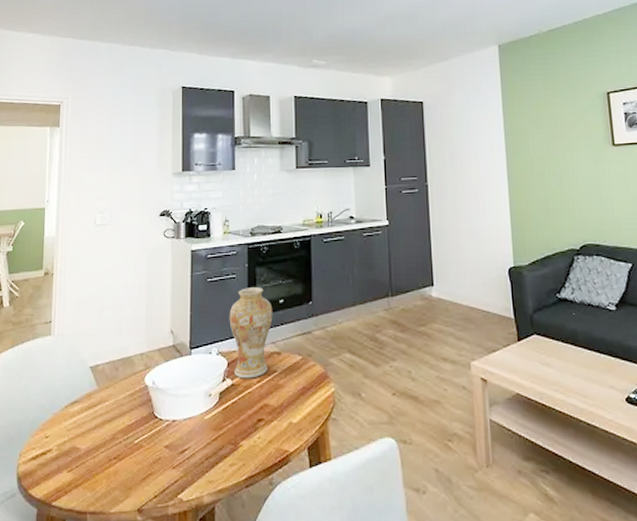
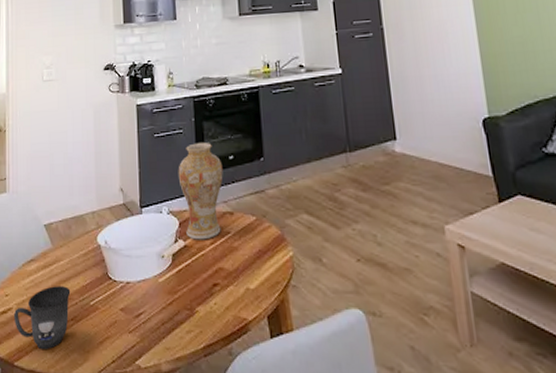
mug: none [53,426,115,488] -> present [13,286,71,349]

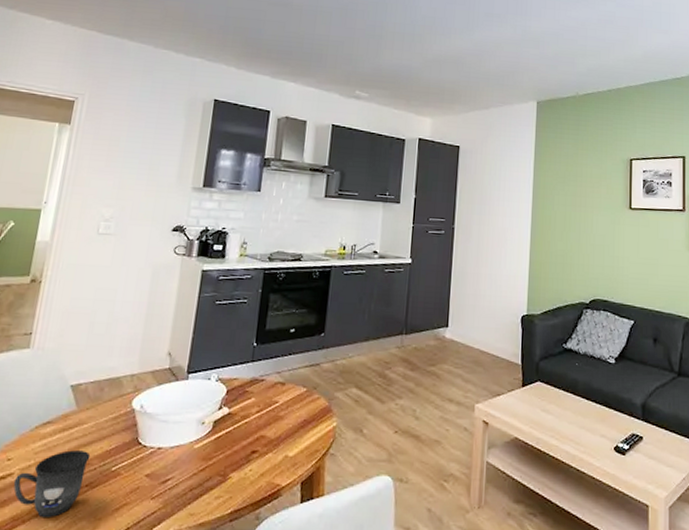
vase: present [178,143,223,240] -> none [232,314,283,408]

